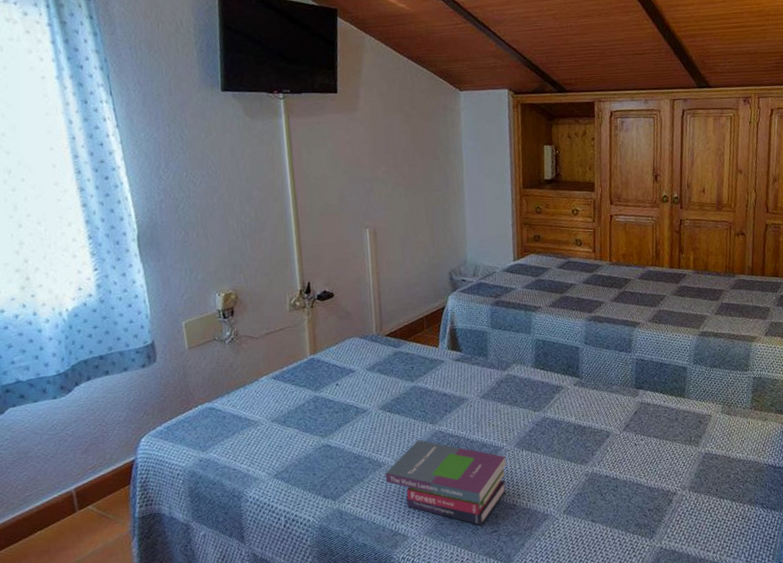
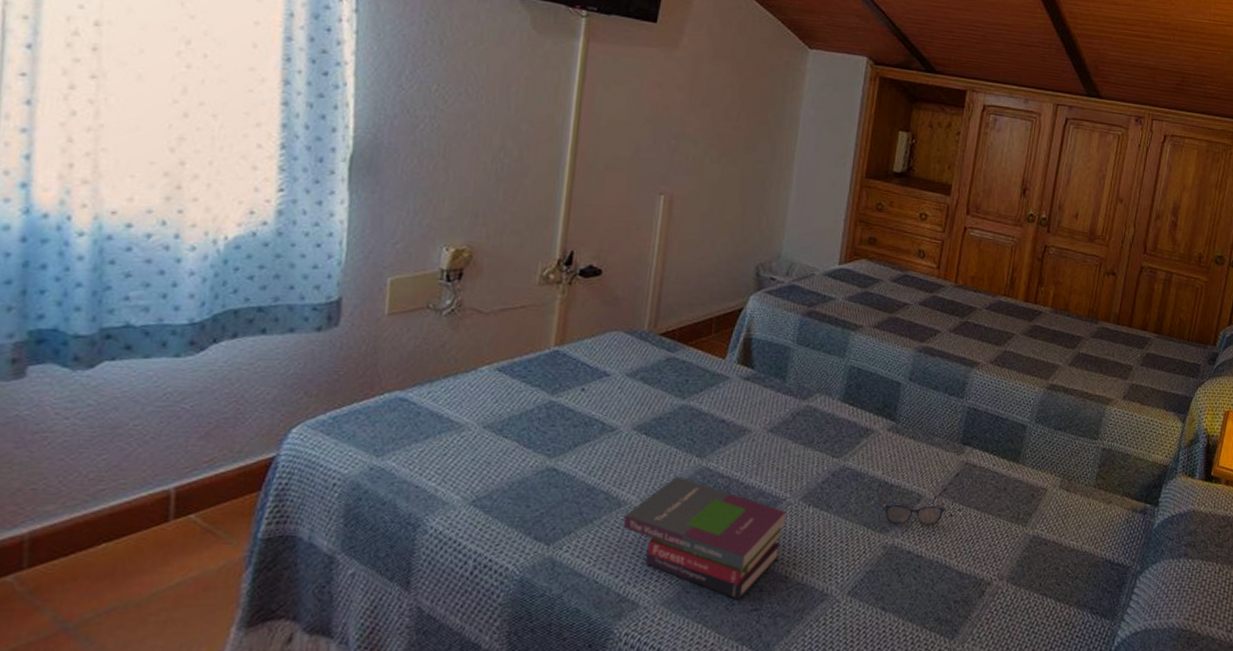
glasses: none [576,431,631,457] -> present [879,493,946,525]

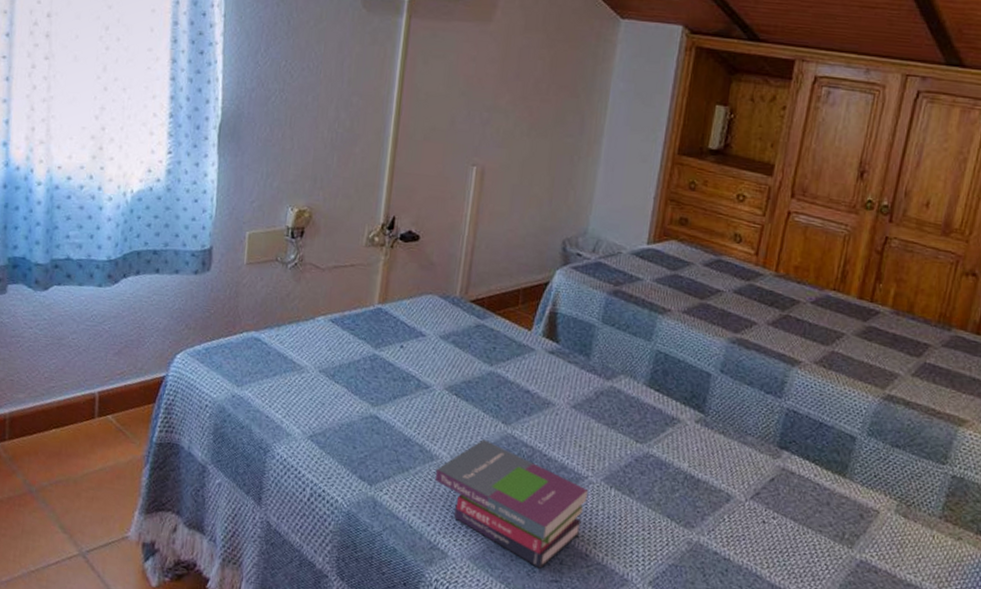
glasses: present [879,493,946,525] -> none [684,486,758,529]

